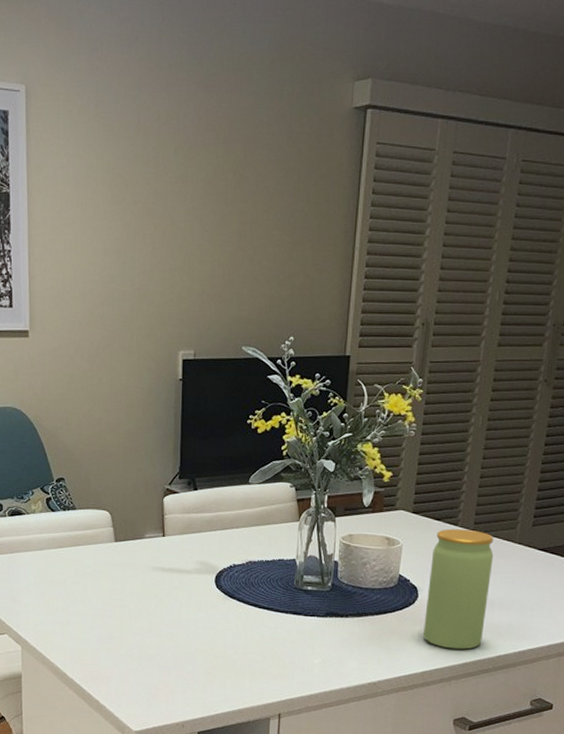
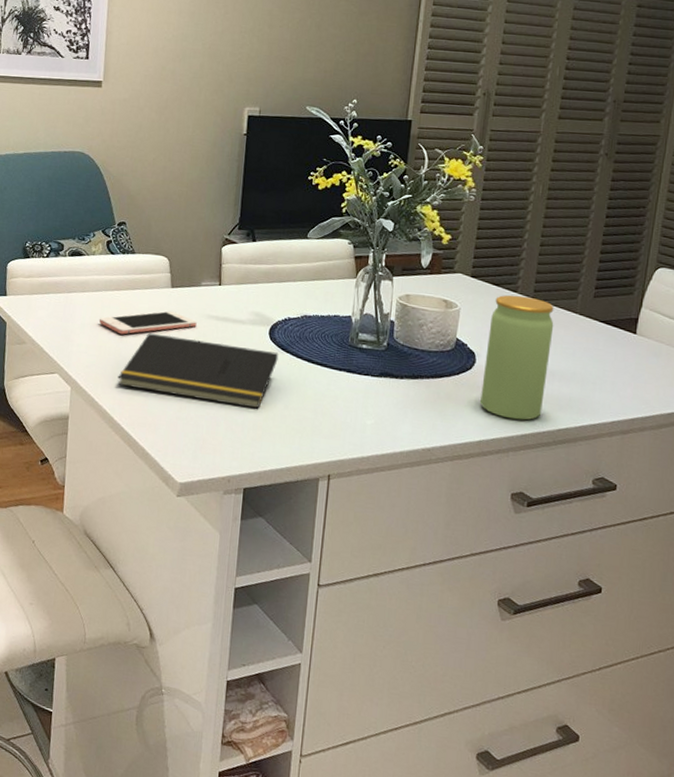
cell phone: none [44,565,143,592] -> present [99,311,197,335]
notepad: none [67,588,226,656] -> present [118,333,279,409]

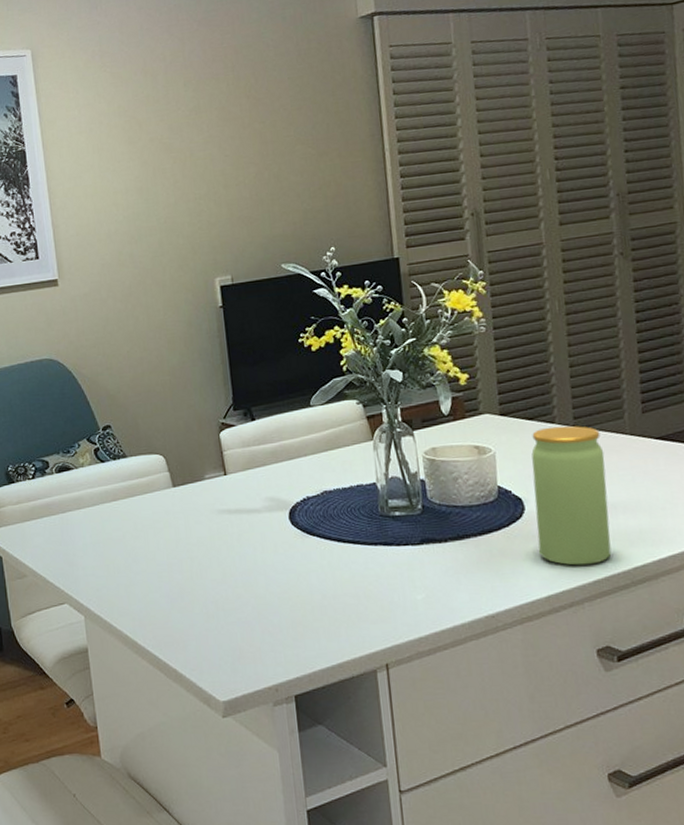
cell phone: present [99,311,197,335] -> none [101,512,208,548]
notepad: present [118,333,279,409] -> none [133,537,305,606]

